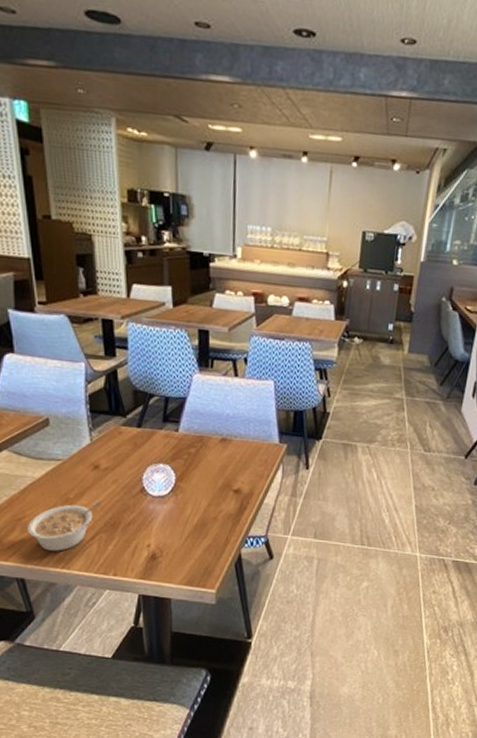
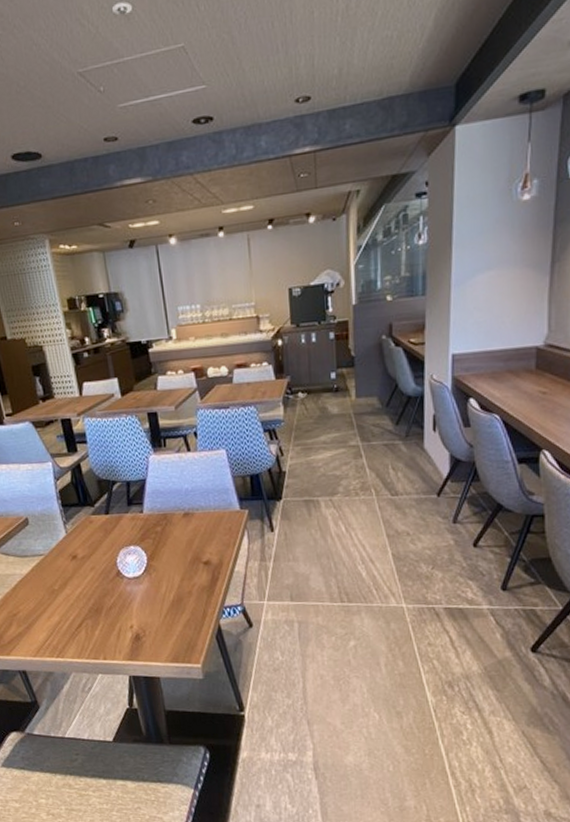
legume: present [28,501,102,551] -> none [22,589,84,642]

